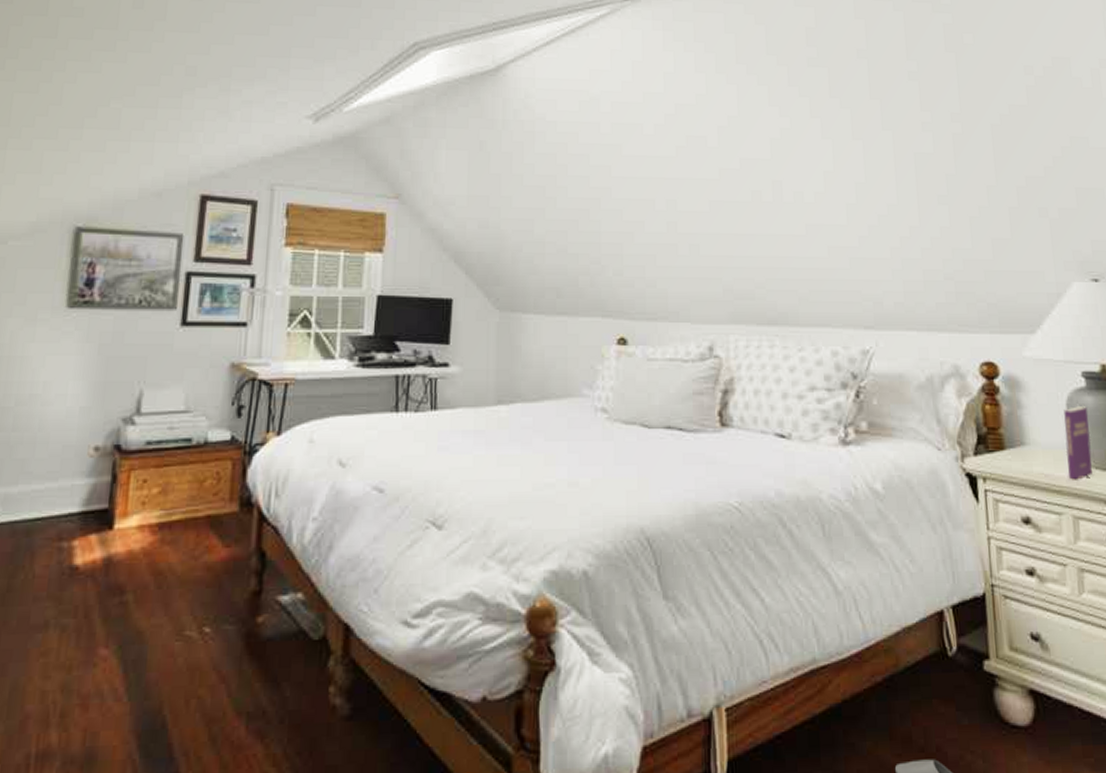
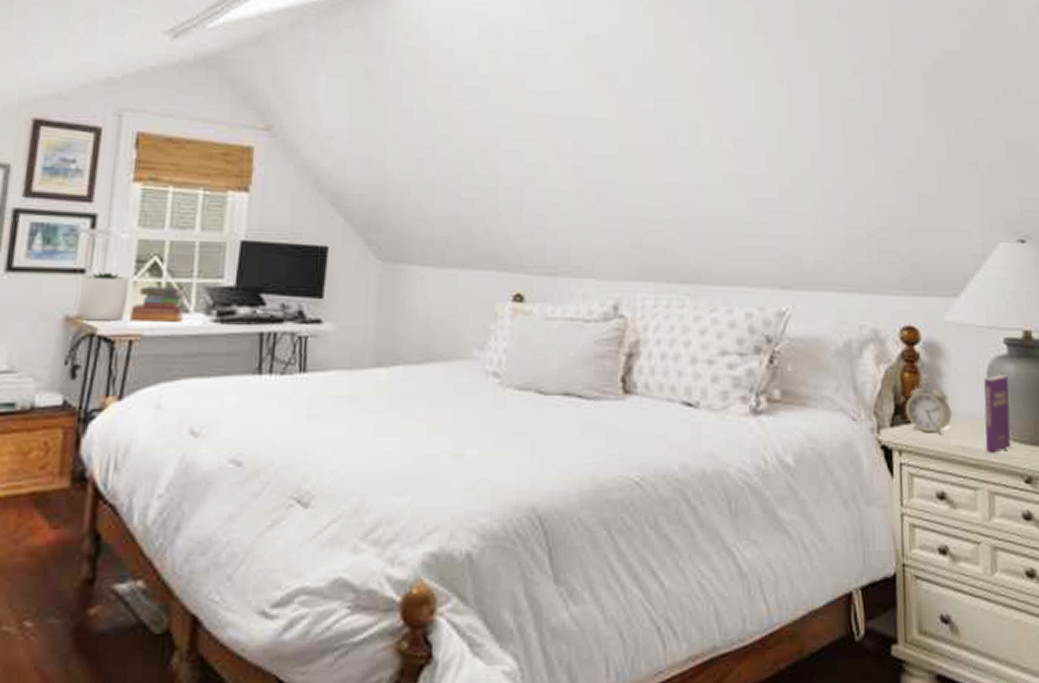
planter: none [240,324,284,367] -> present [76,271,130,321]
books: none [285,337,332,367] -> present [130,286,186,322]
alarm clock: none [987,412,1034,462] -> present [905,381,952,433]

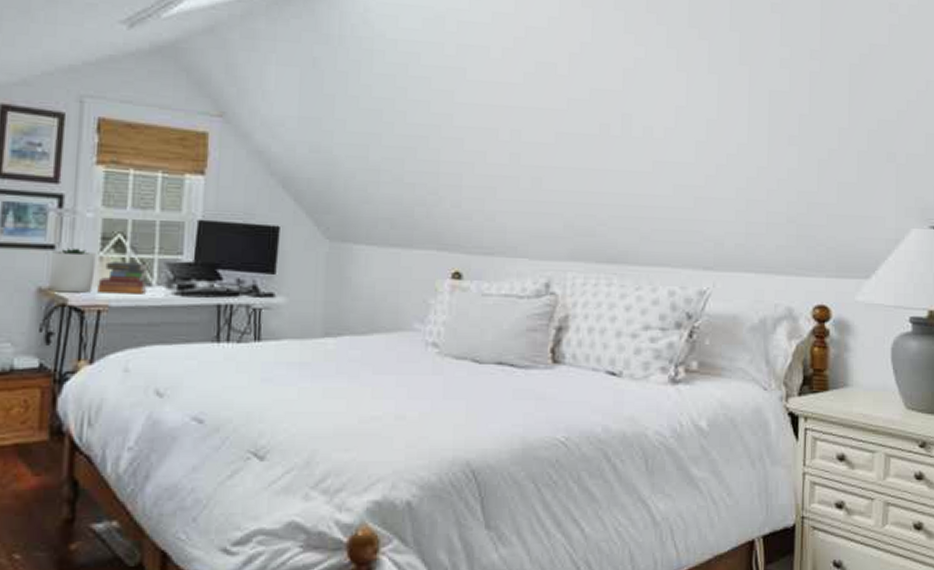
alarm clock: present [905,381,952,433] -> none [812,355,856,402]
book: present [984,374,1011,453] -> none [885,349,911,420]

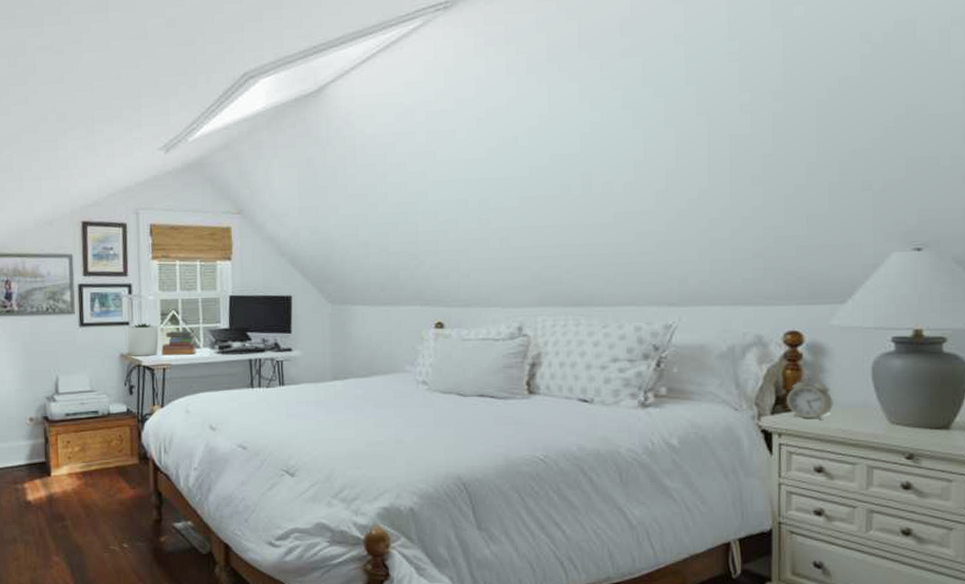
alarm clock: none [812,355,856,402] -> present [785,376,833,419]

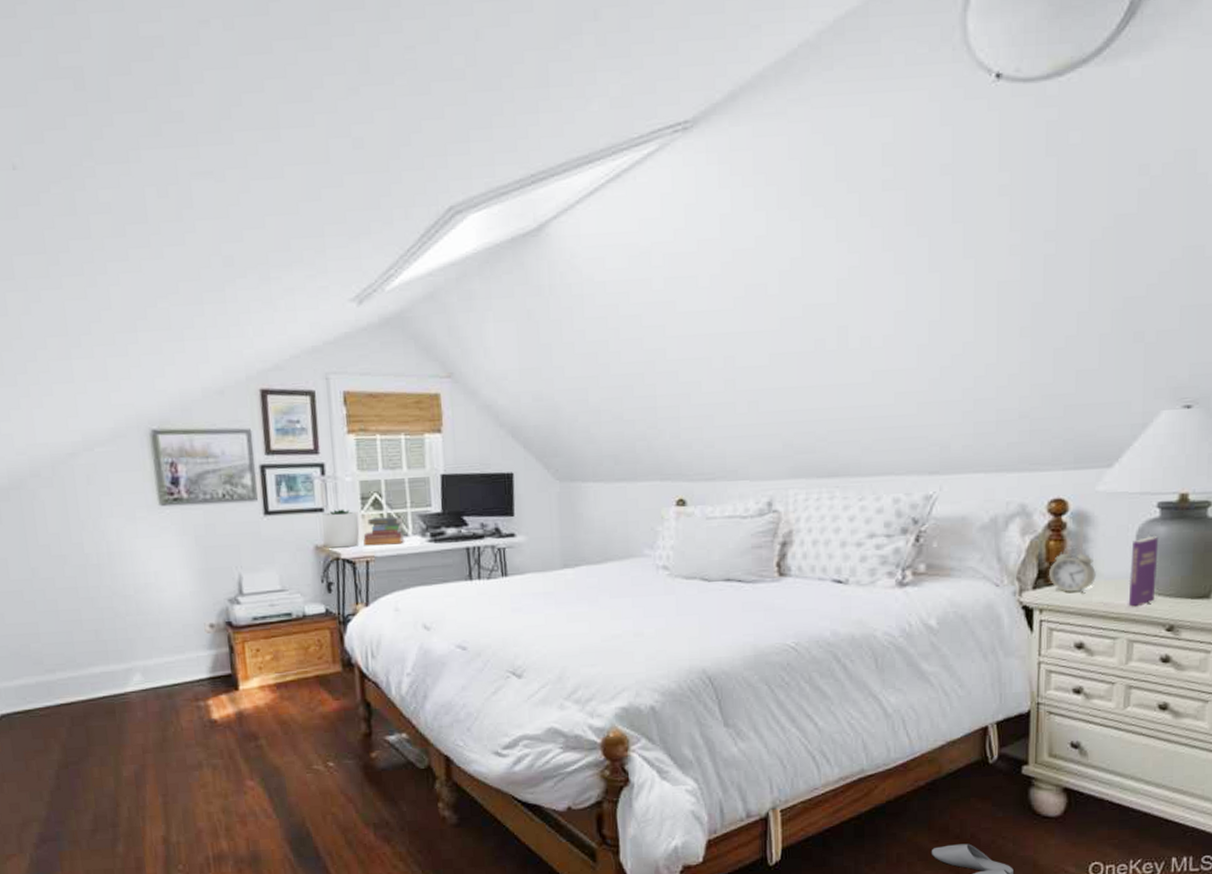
book: none [866,368,895,435] -> present [1128,535,1159,607]

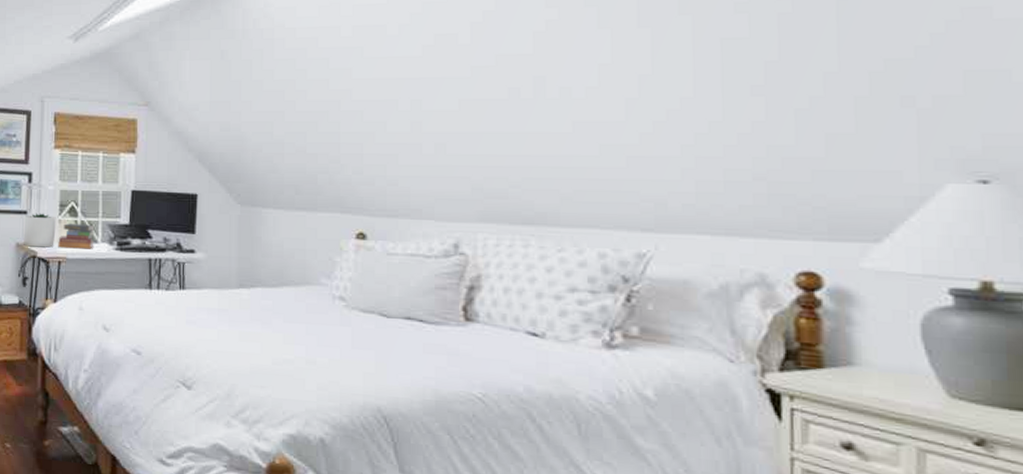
alarm clock: present [1048,547,1096,593] -> none [799,328,866,383]
book: present [1128,535,1159,607] -> none [914,326,956,410]

